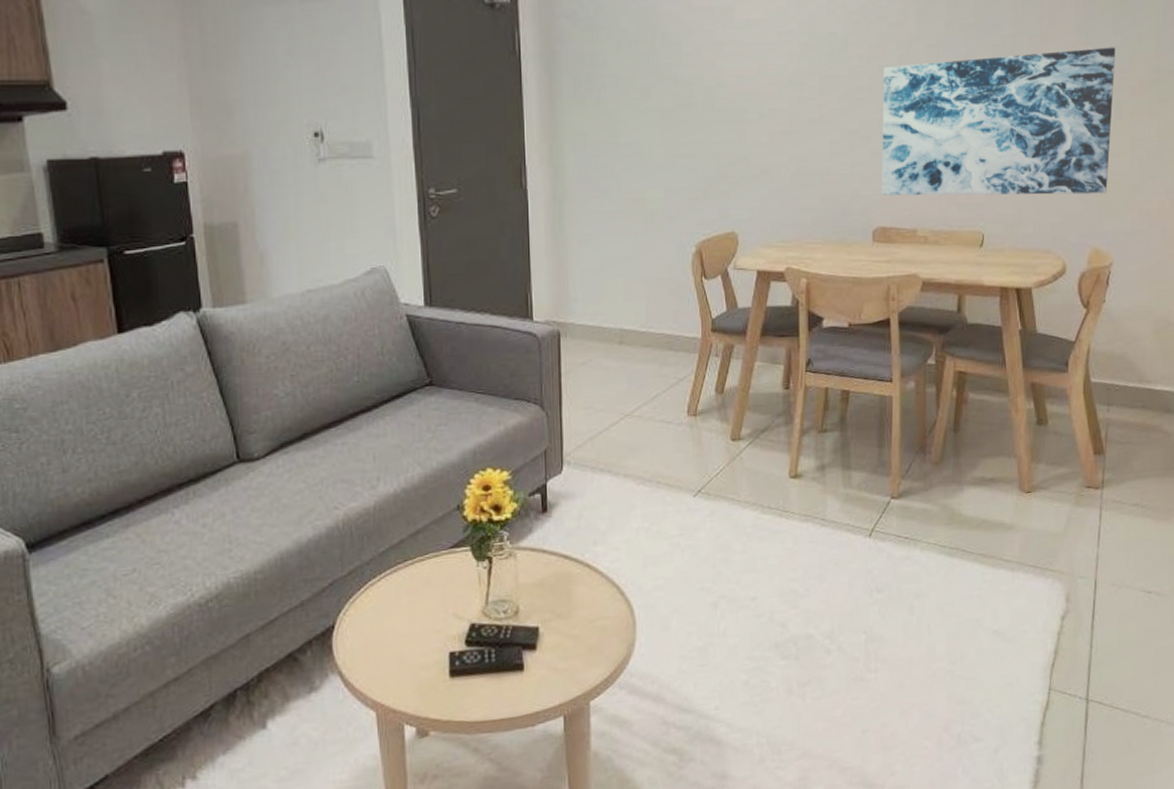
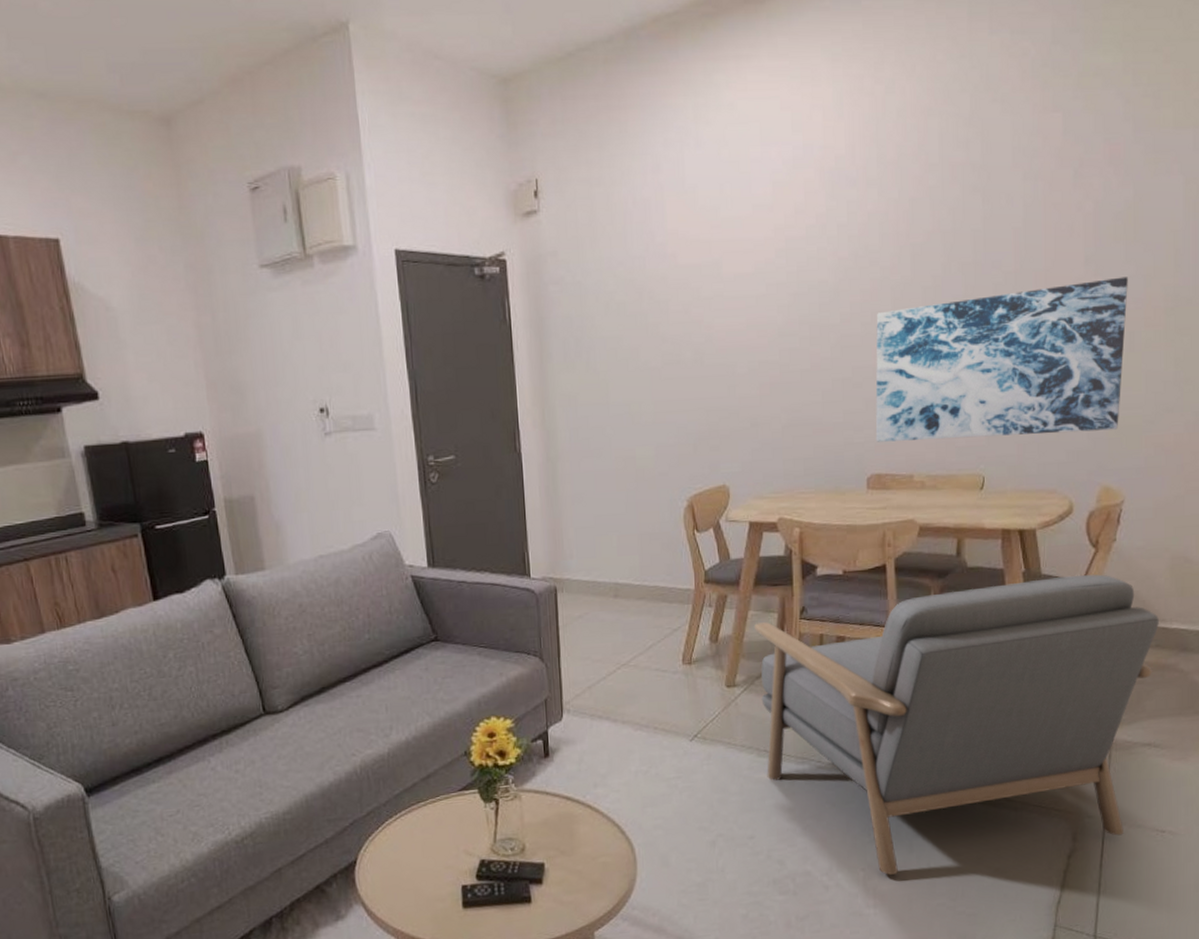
armchair: none [759,334,1145,639] -> present [753,574,1159,876]

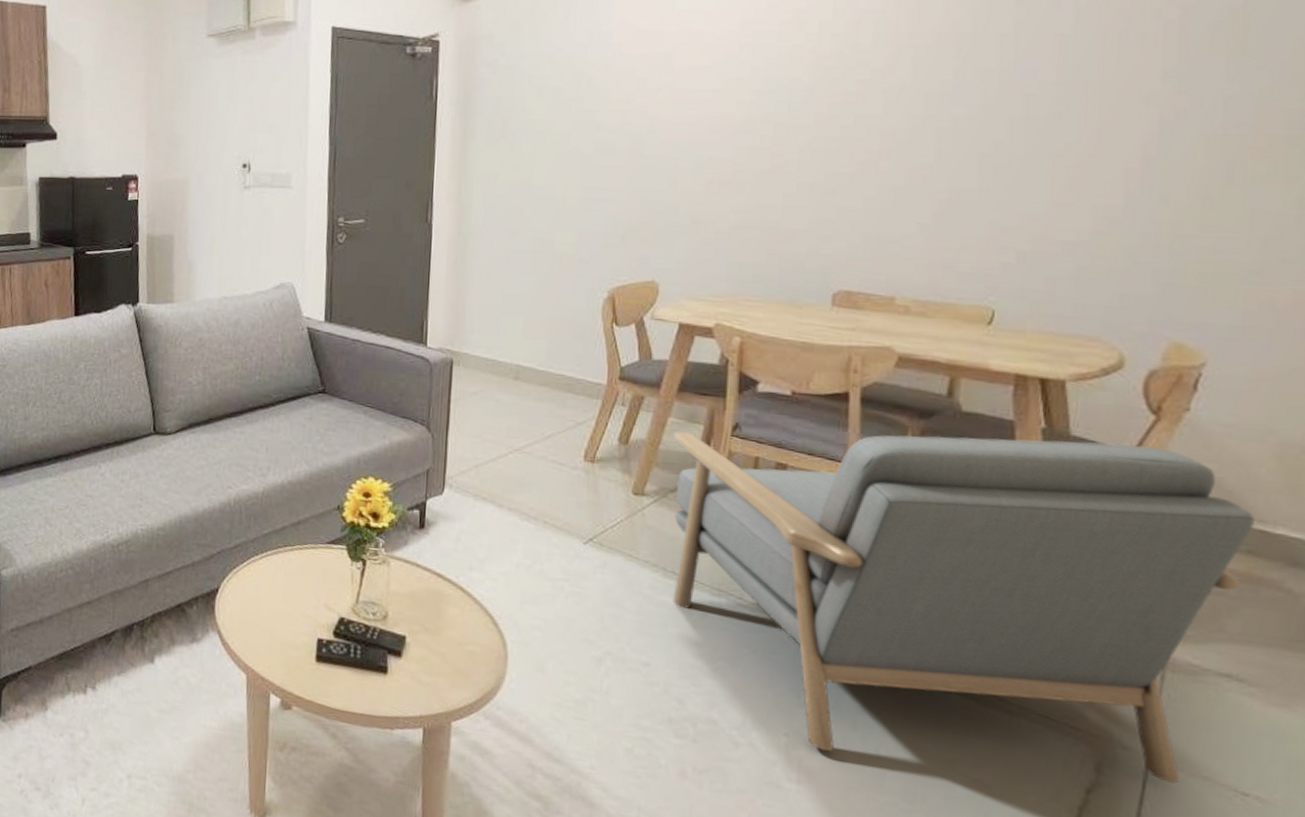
wall art: present [875,276,1128,442] -> none [848,96,1229,276]

